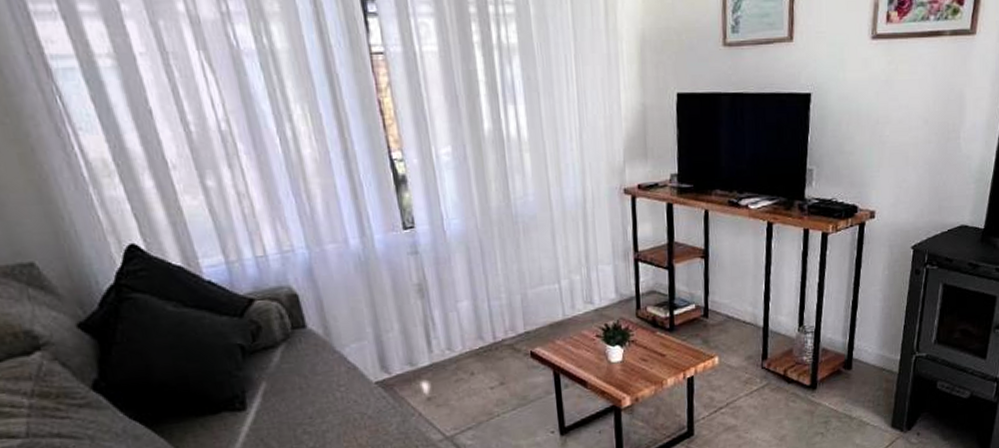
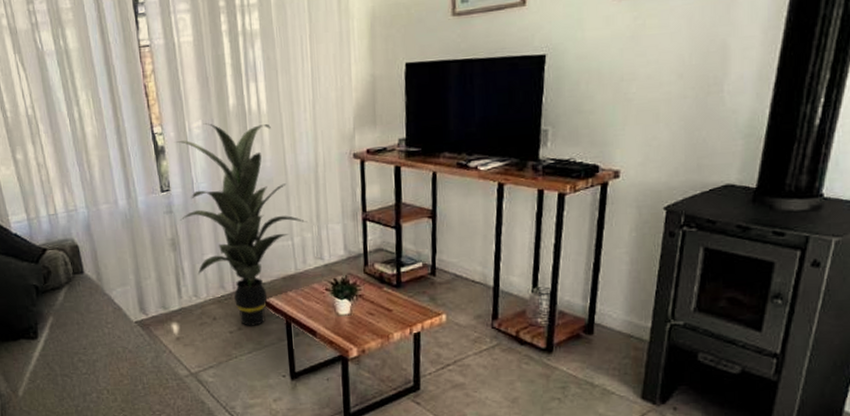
indoor plant: none [421,149,576,380] -> present [176,123,308,326]

